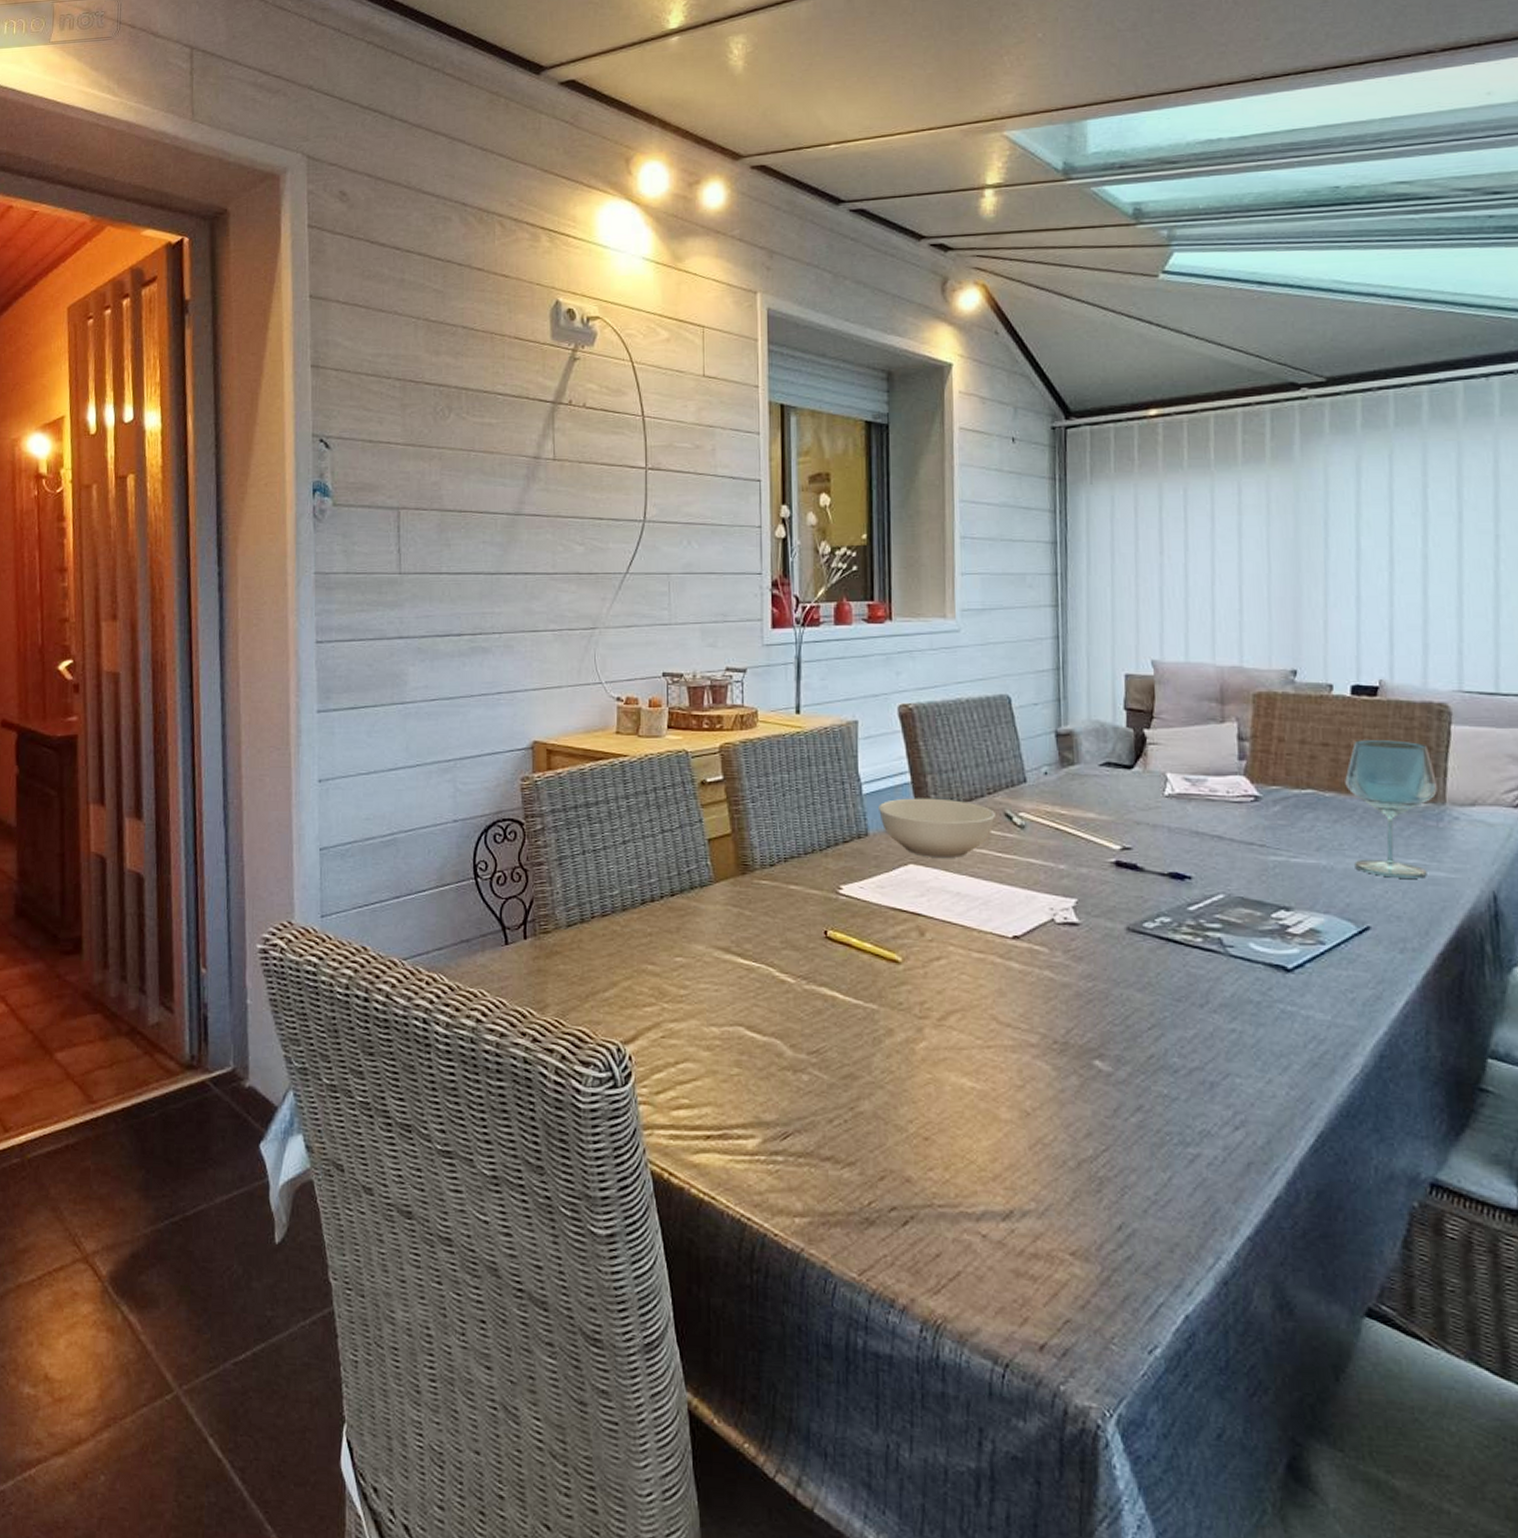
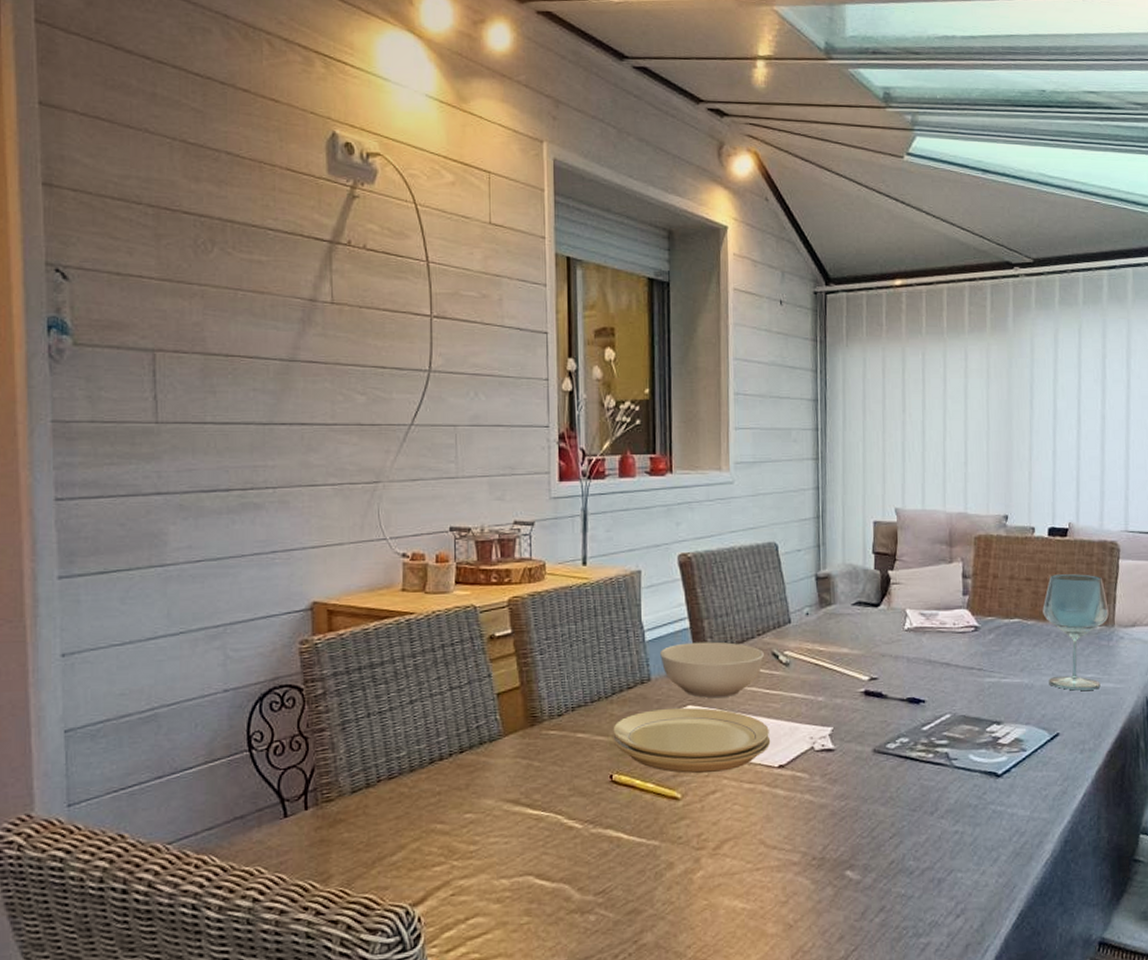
plate: none [827,865,1004,938] -> present [613,707,771,774]

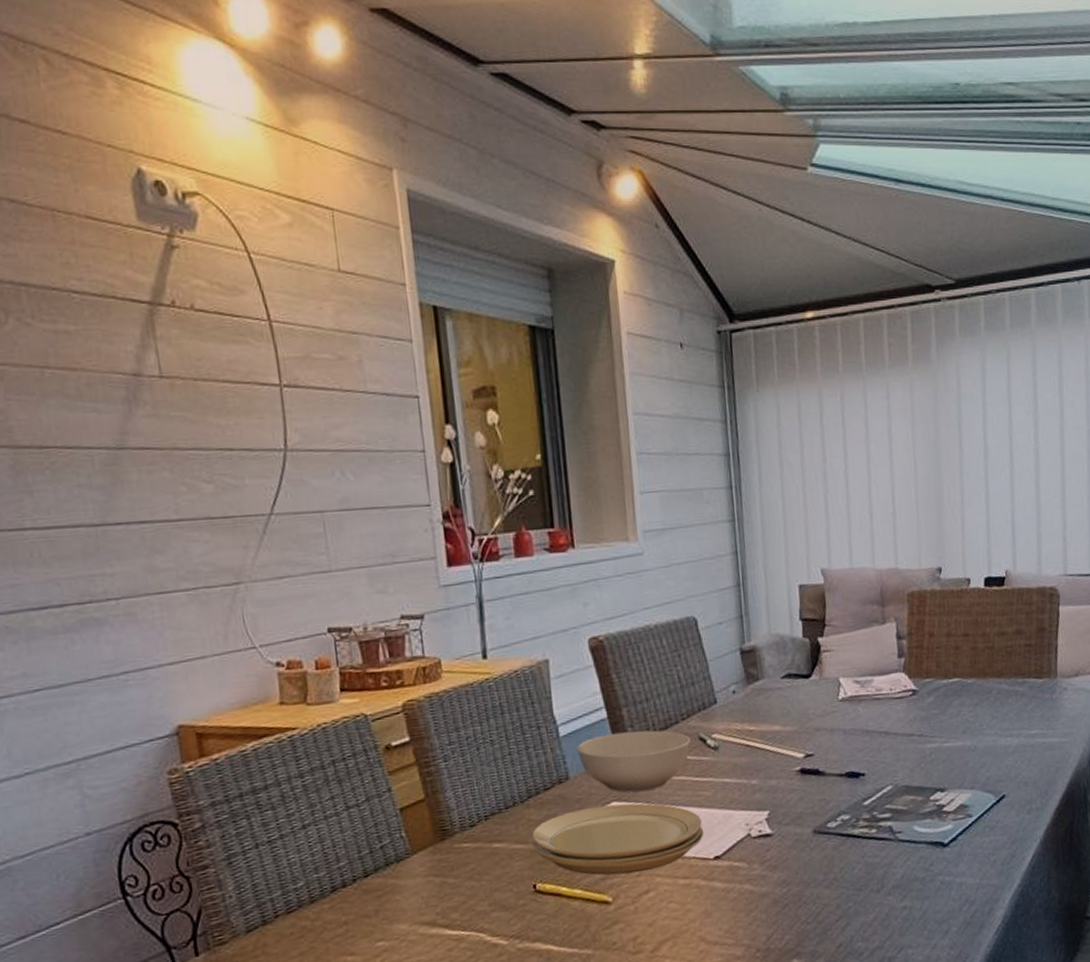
wine glass: present [1042,574,1109,691] -> none [982,624,1051,749]

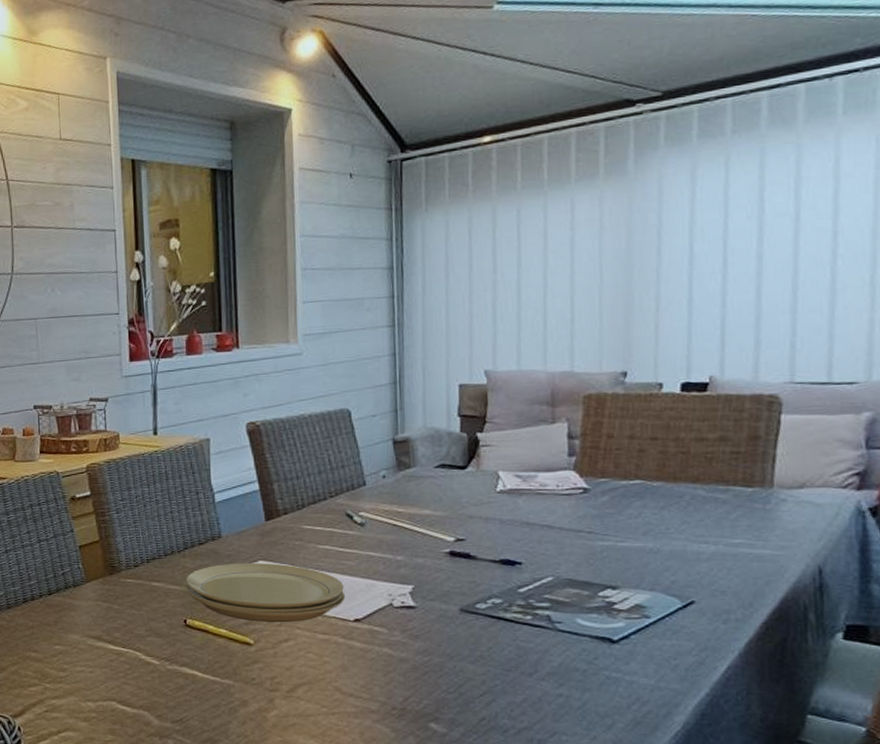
bowl: present [577,730,691,793] -> none [230,503,337,554]

